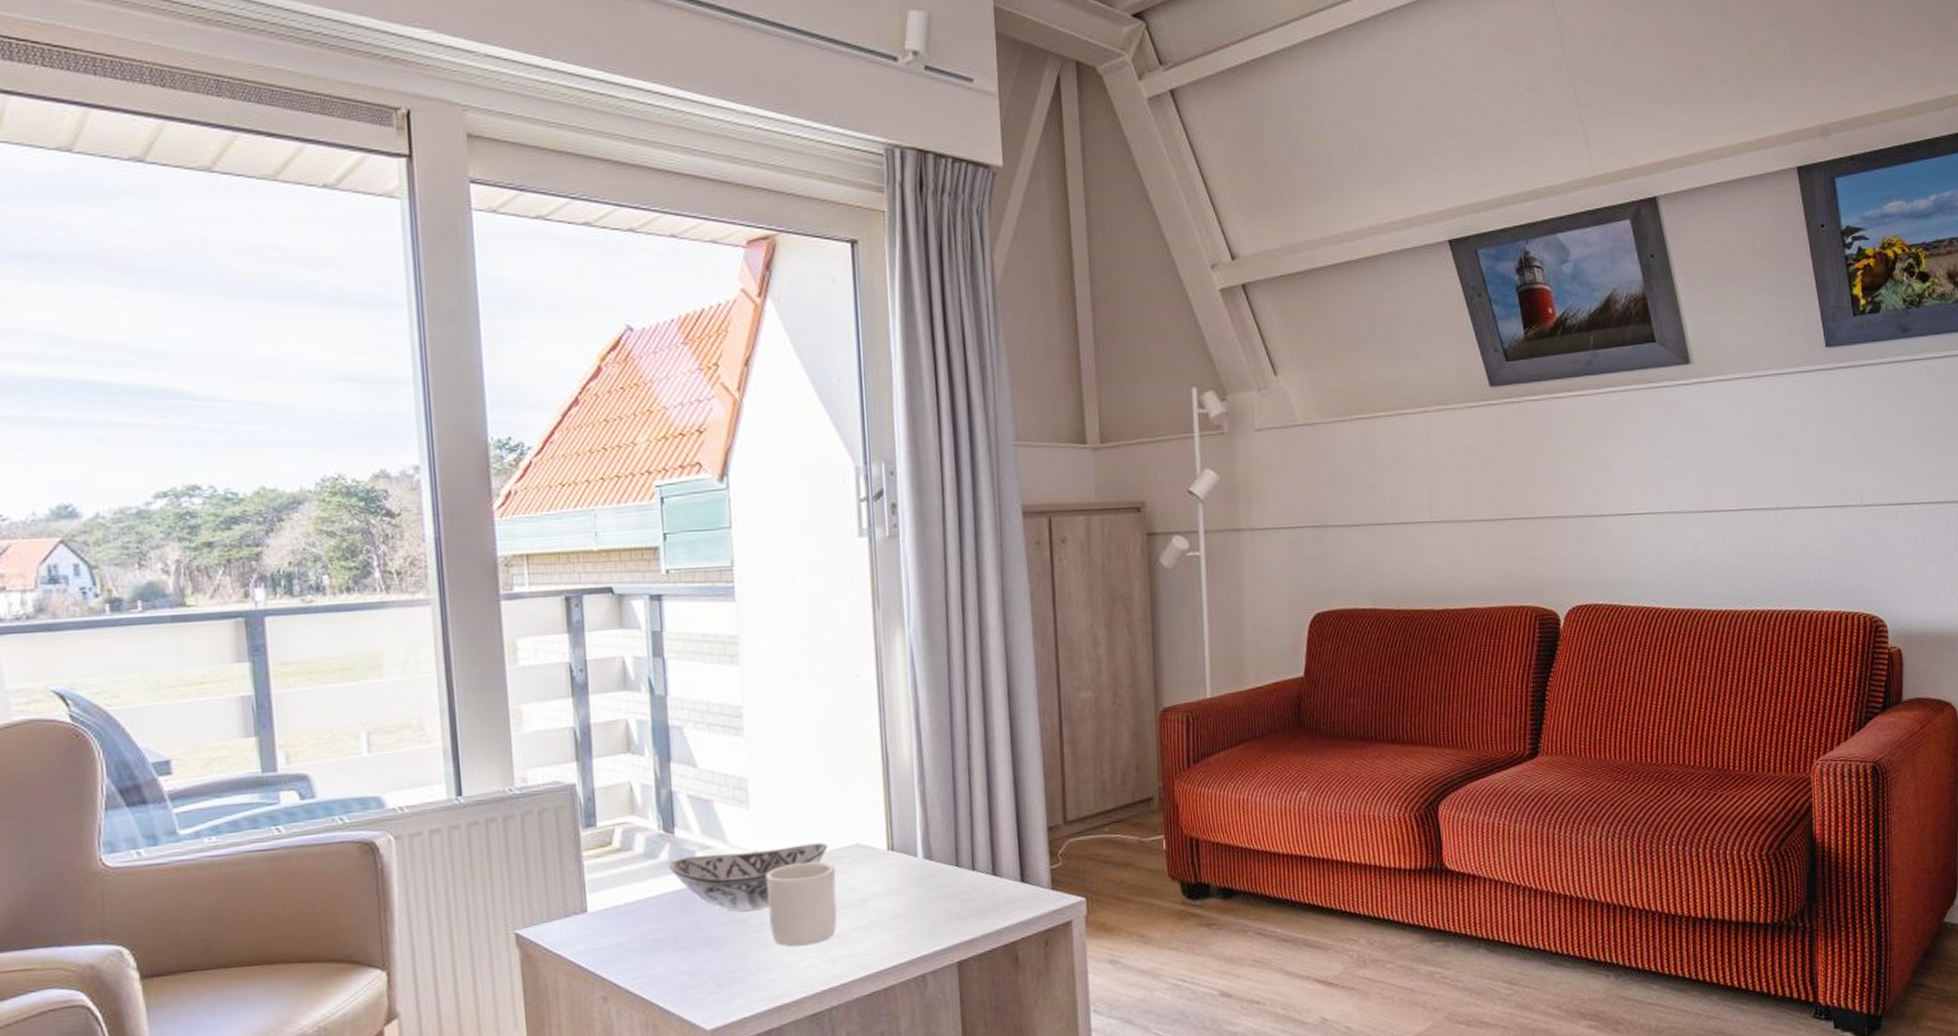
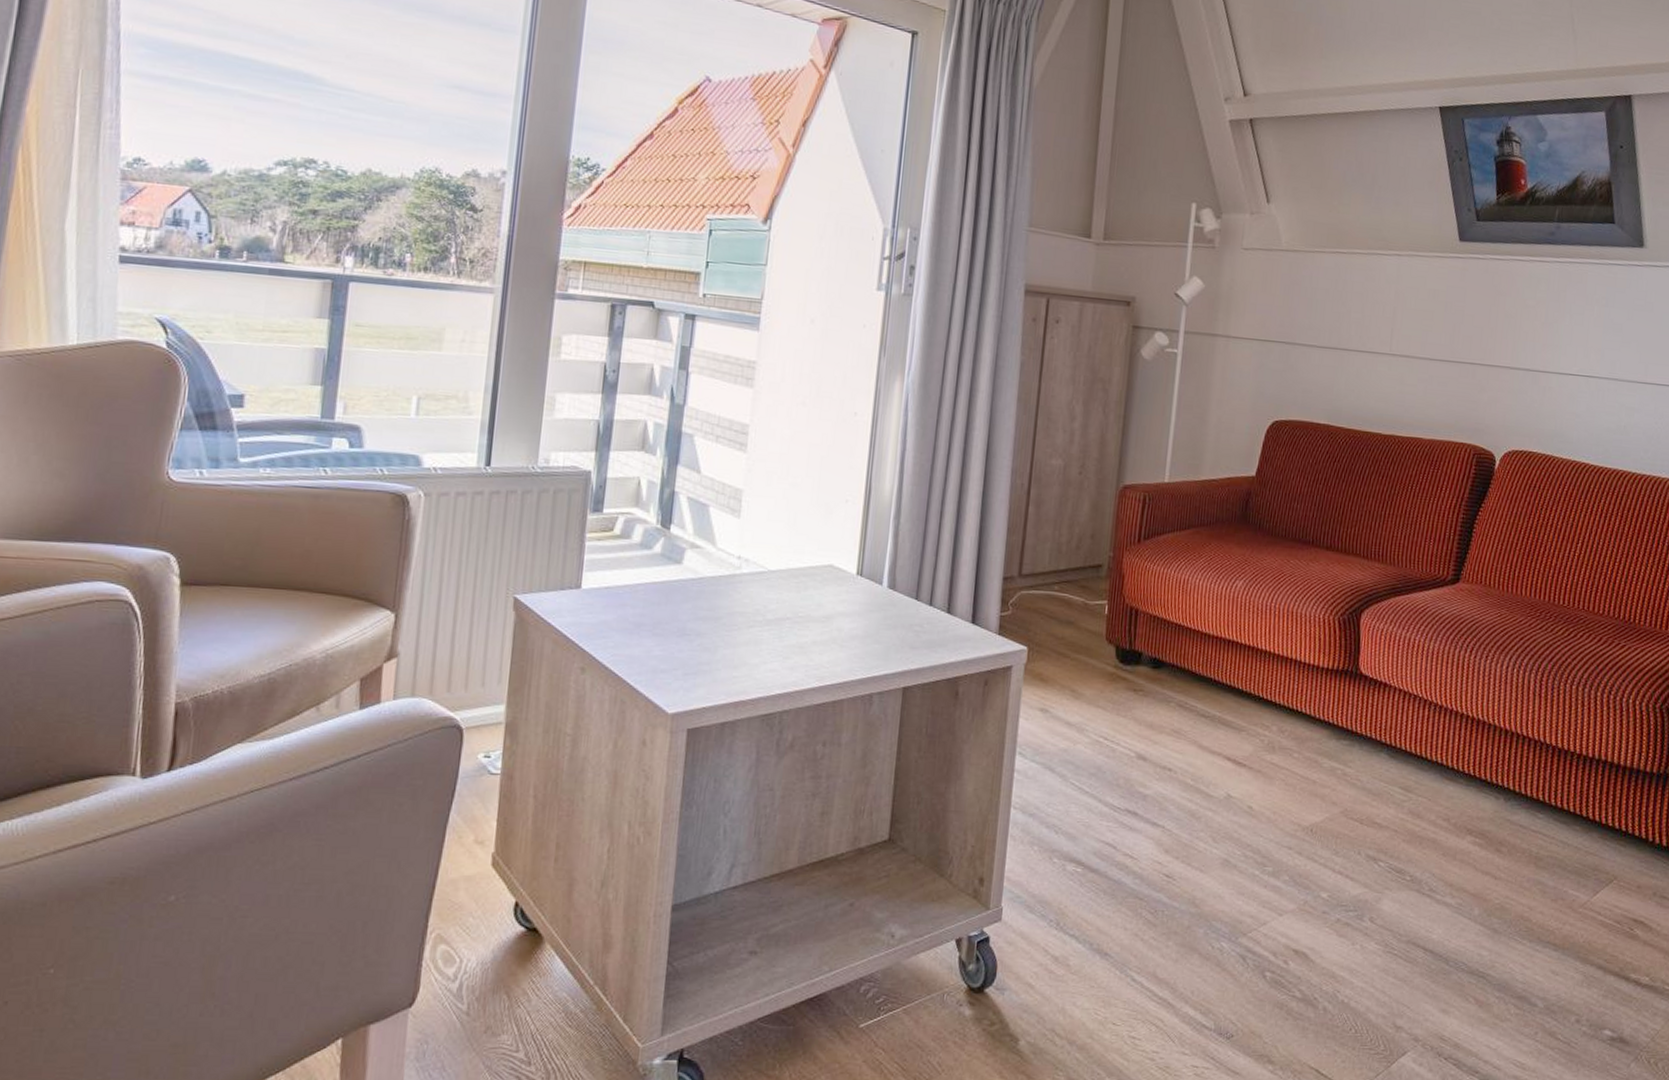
decorative bowl: present [668,842,828,912] -> none [660,552,804,611]
mug: present [765,861,837,947] -> none [740,573,808,651]

